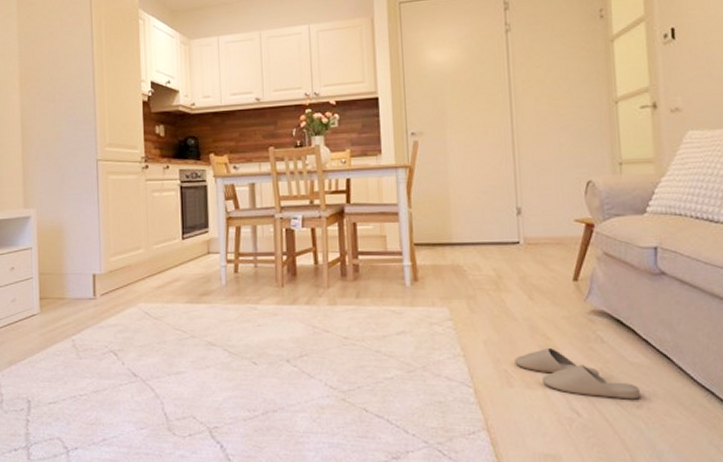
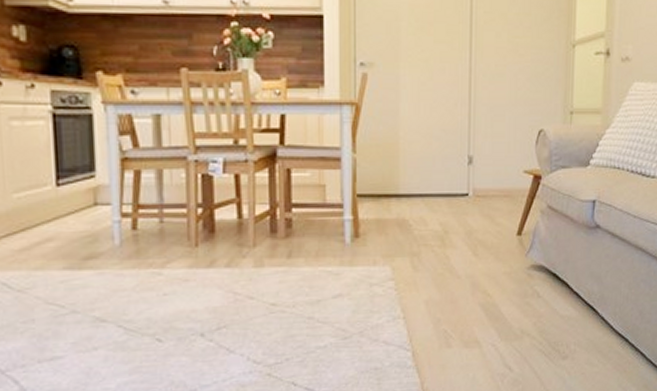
slippers: present [514,347,640,400] -> none [455,304,567,352]

